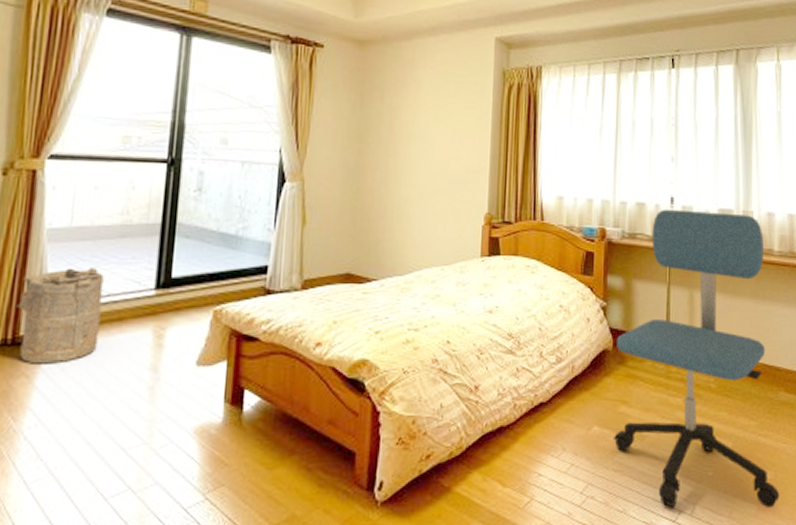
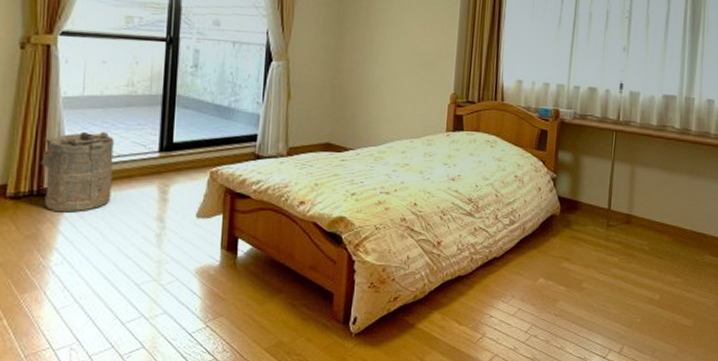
office chair: present [613,209,780,509] -> none [555,94,702,350]

